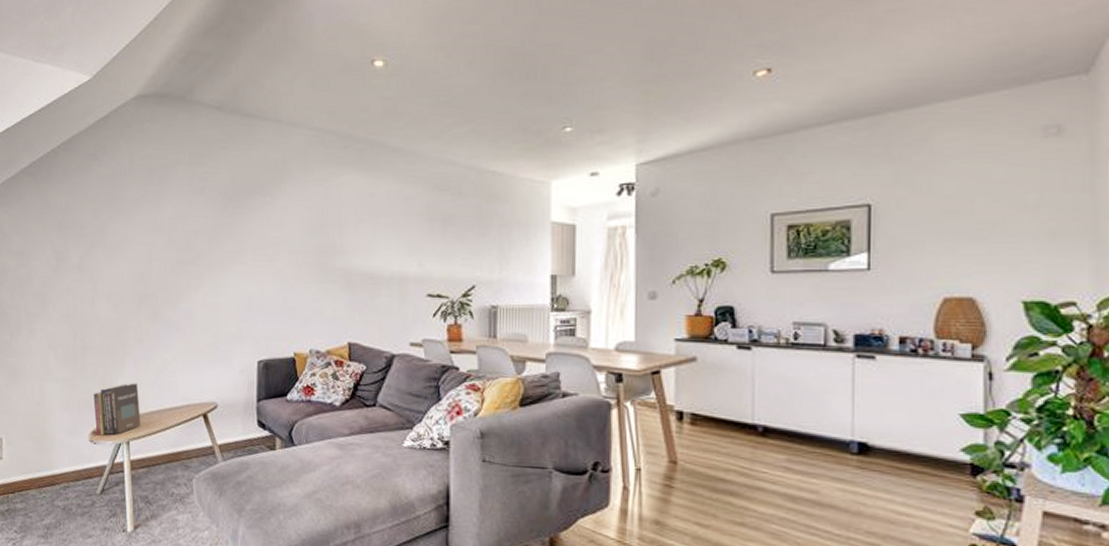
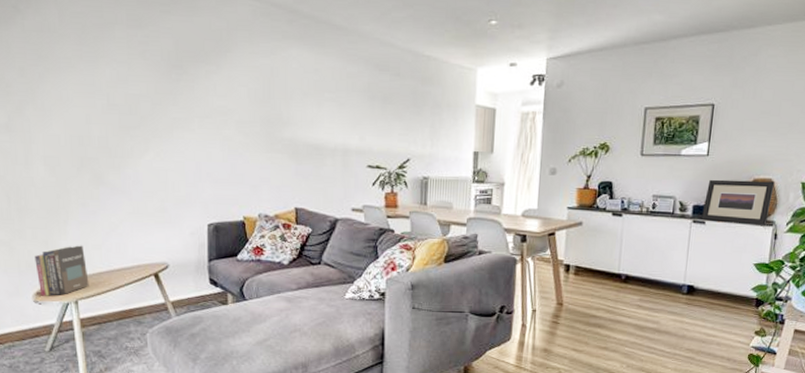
picture frame: none [869,300,979,361] -> present [701,179,775,225]

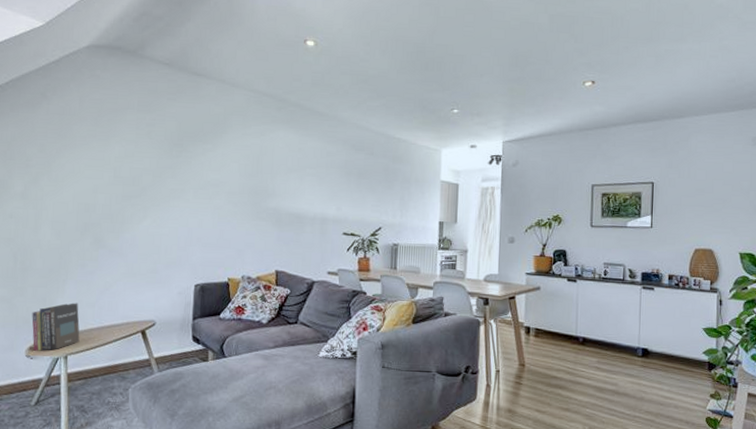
picture frame: present [701,179,775,225] -> none [650,249,715,292]

